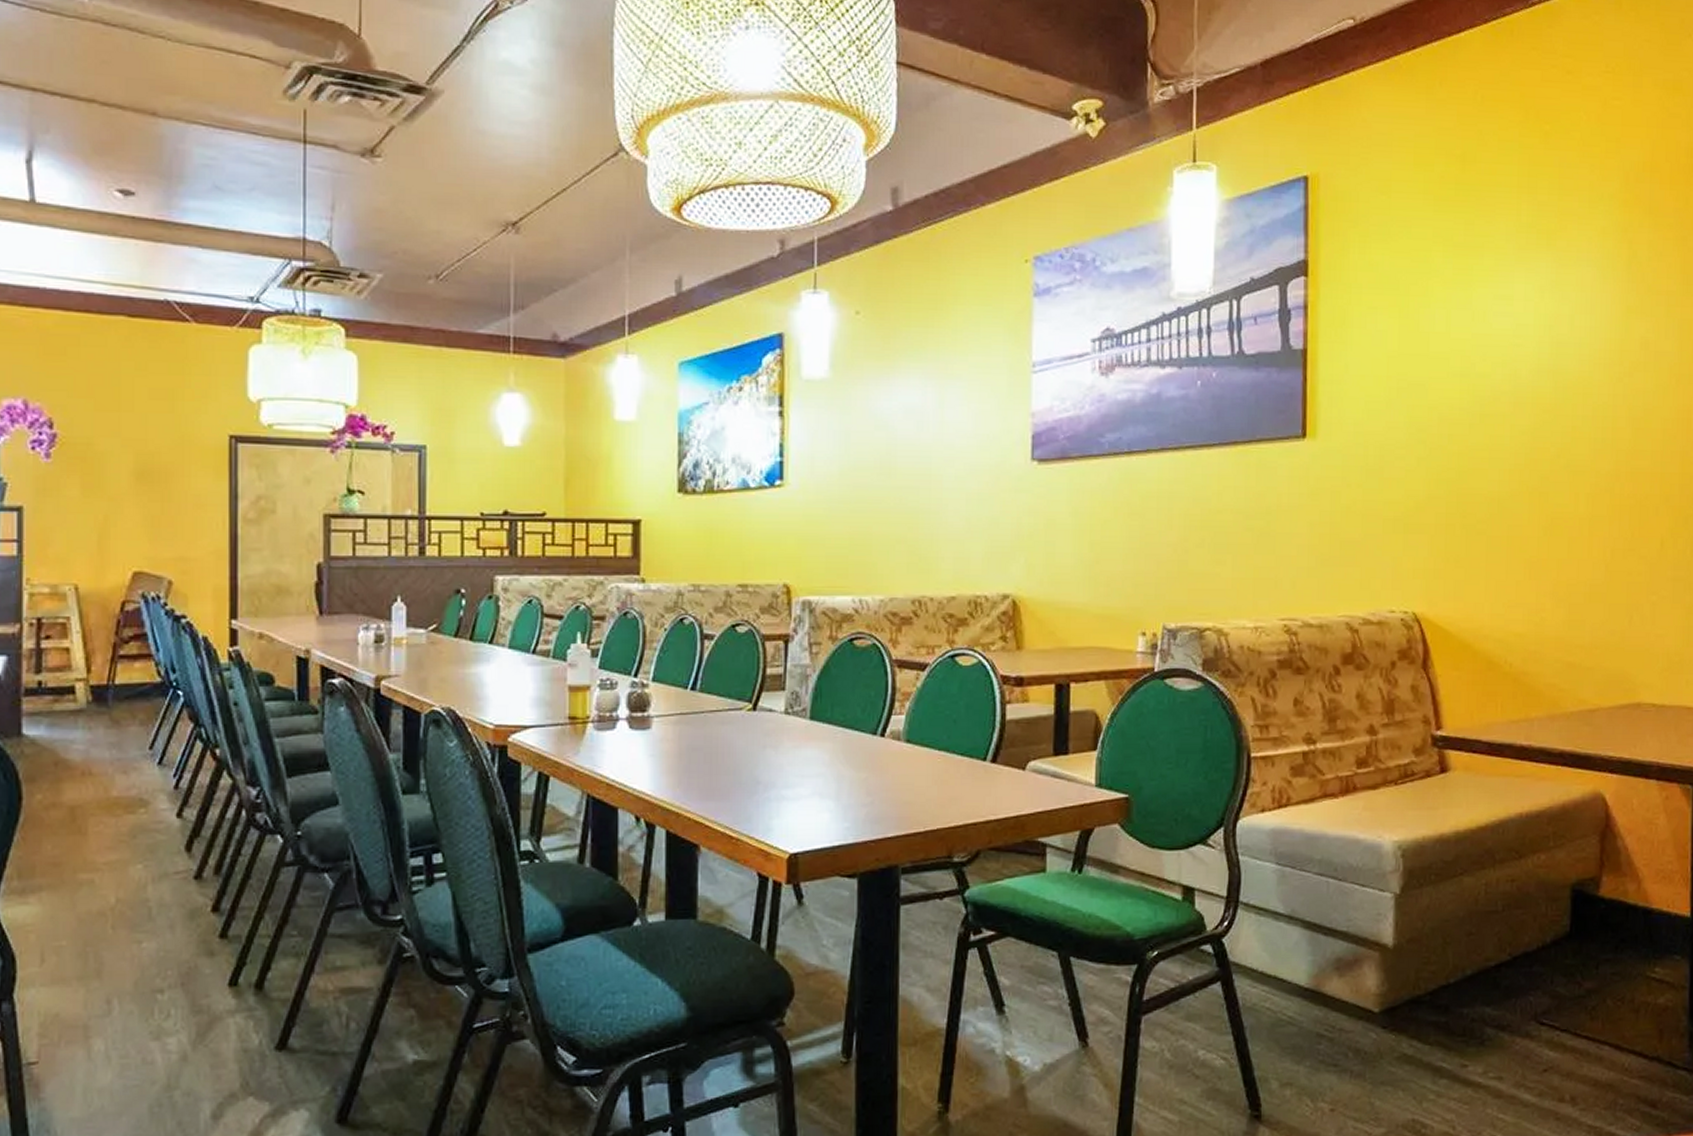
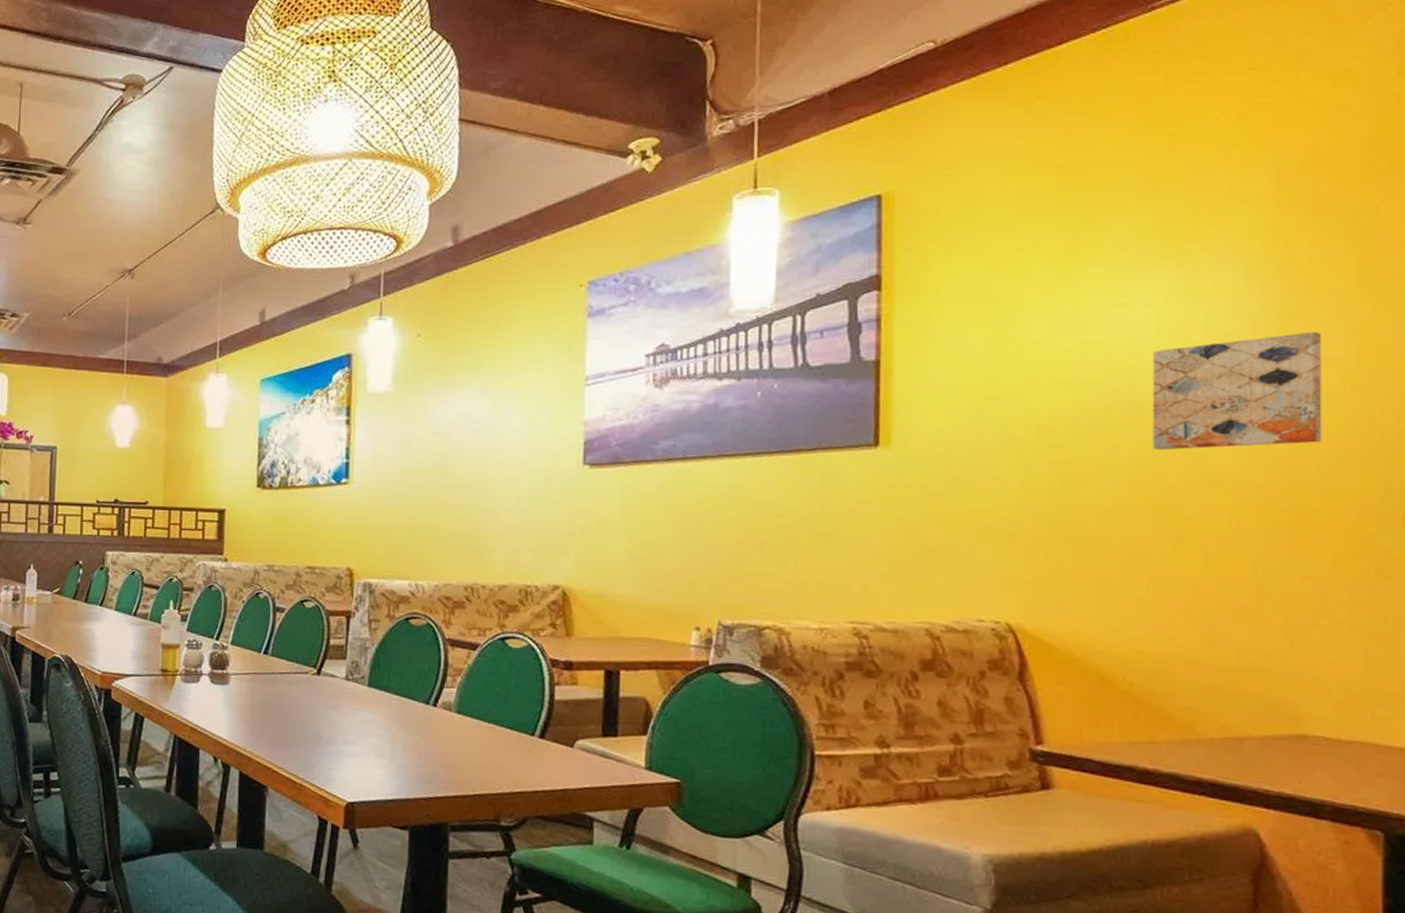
wall art: none [1529,327,1656,440] -> present [1152,331,1323,451]

